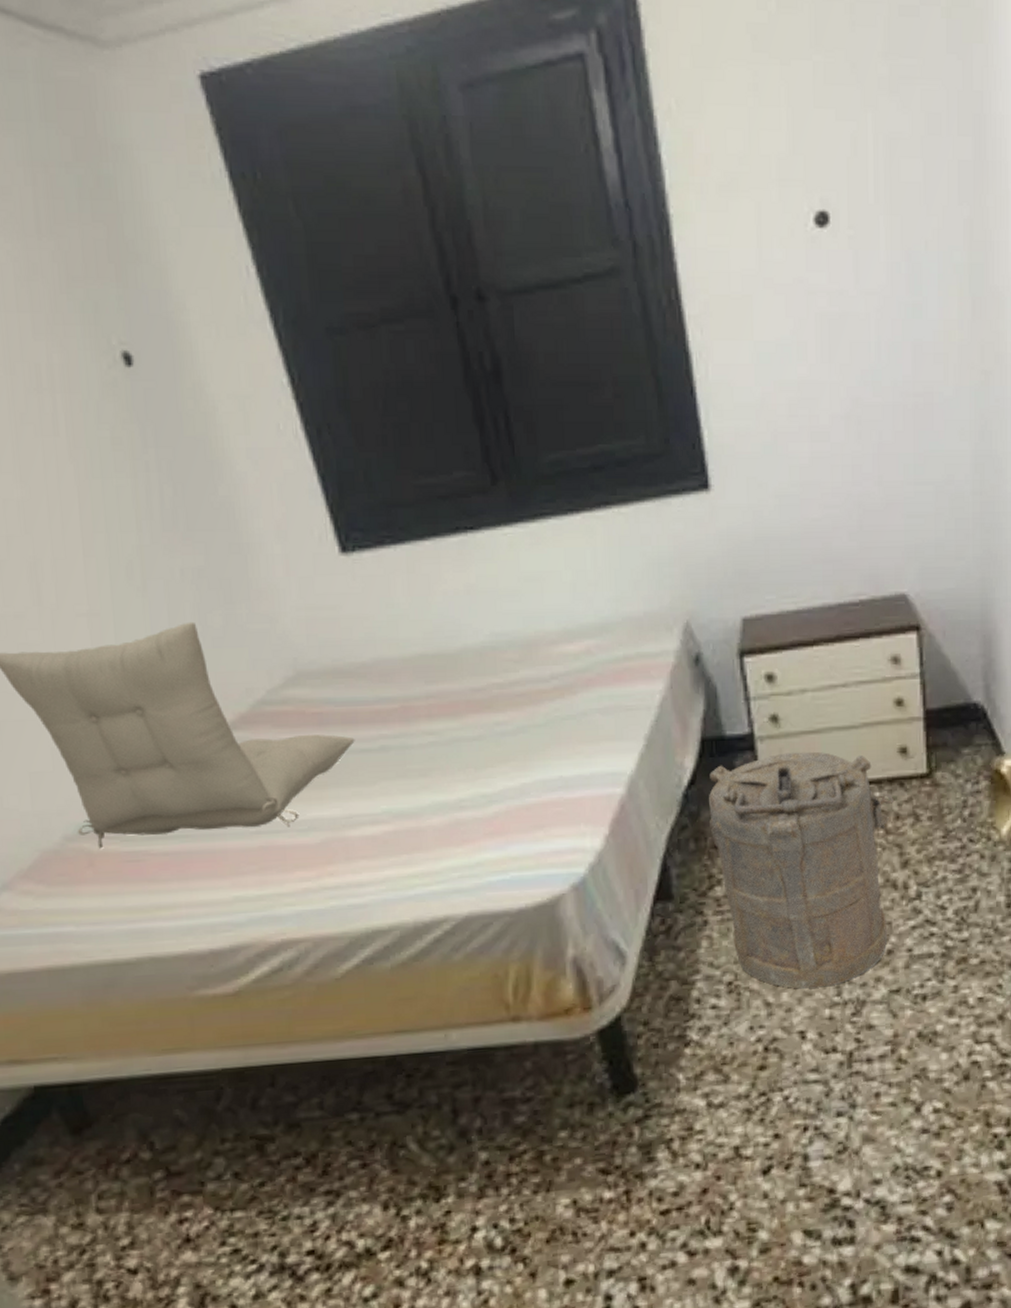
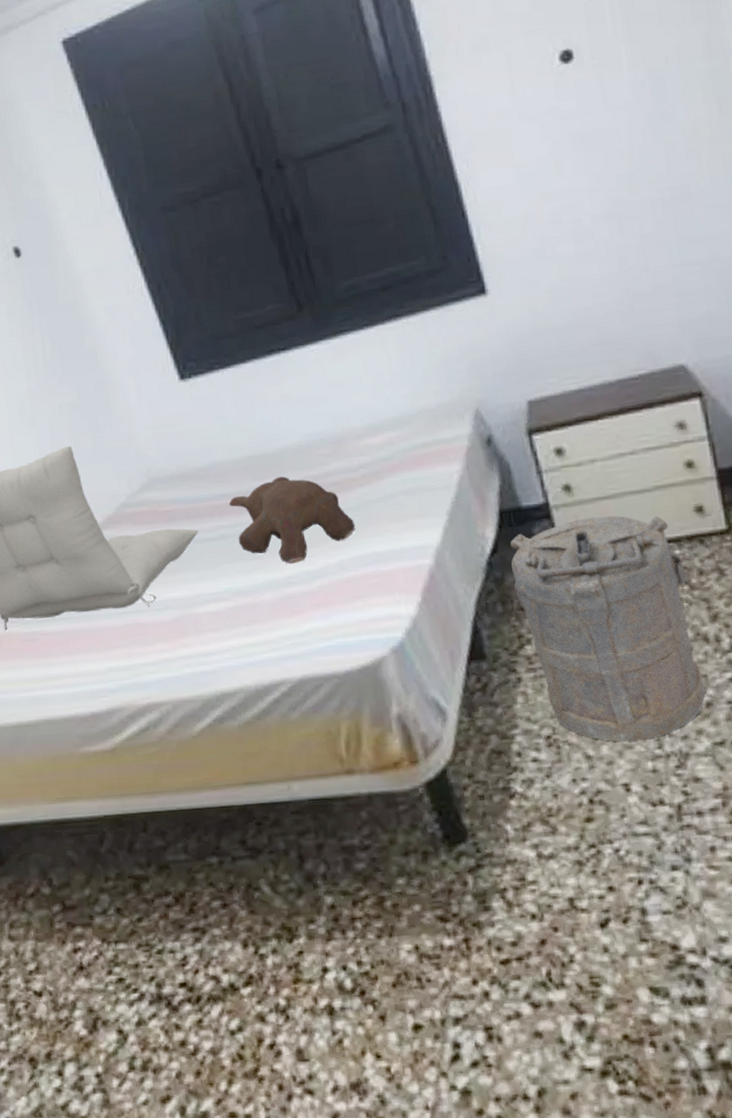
teddy bear: none [395,681,542,785] -> present [229,476,356,565]

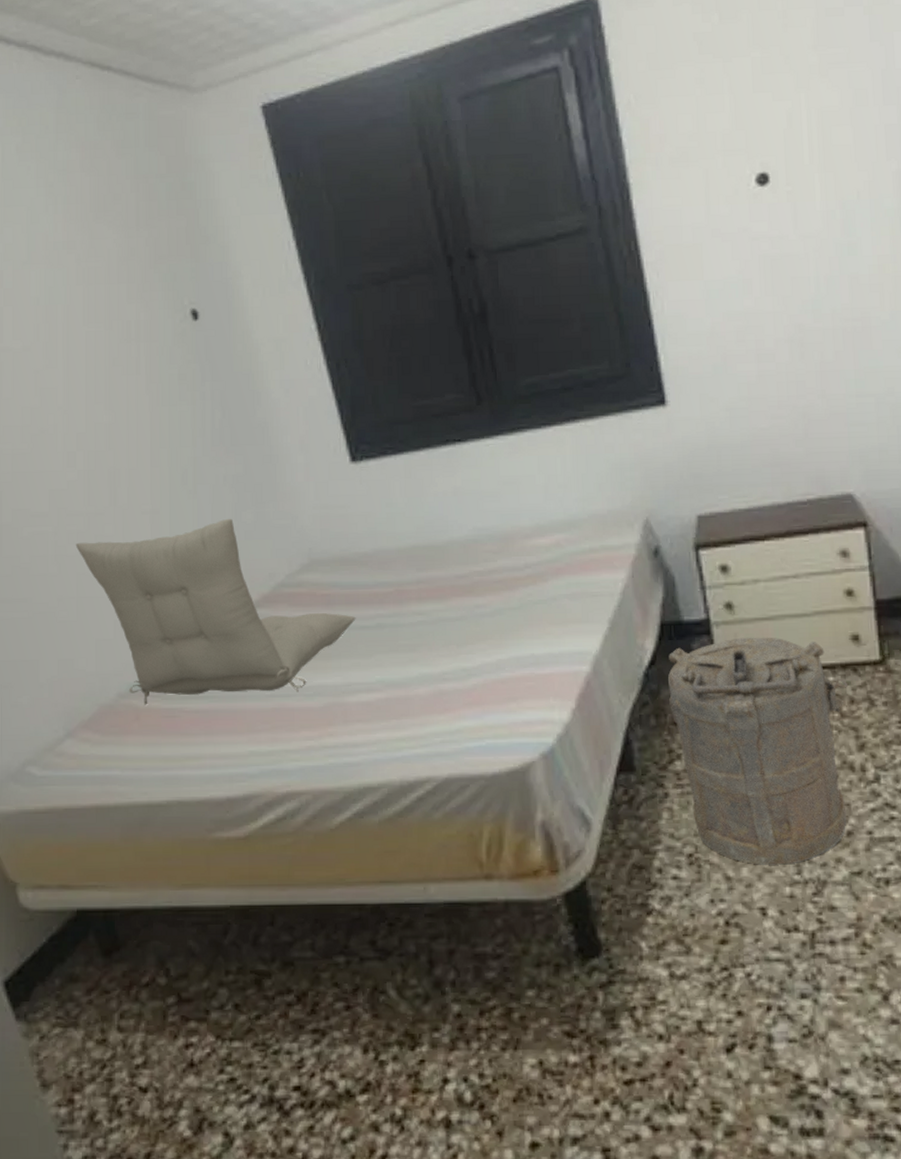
teddy bear: present [229,476,356,565] -> none [390,569,516,660]

